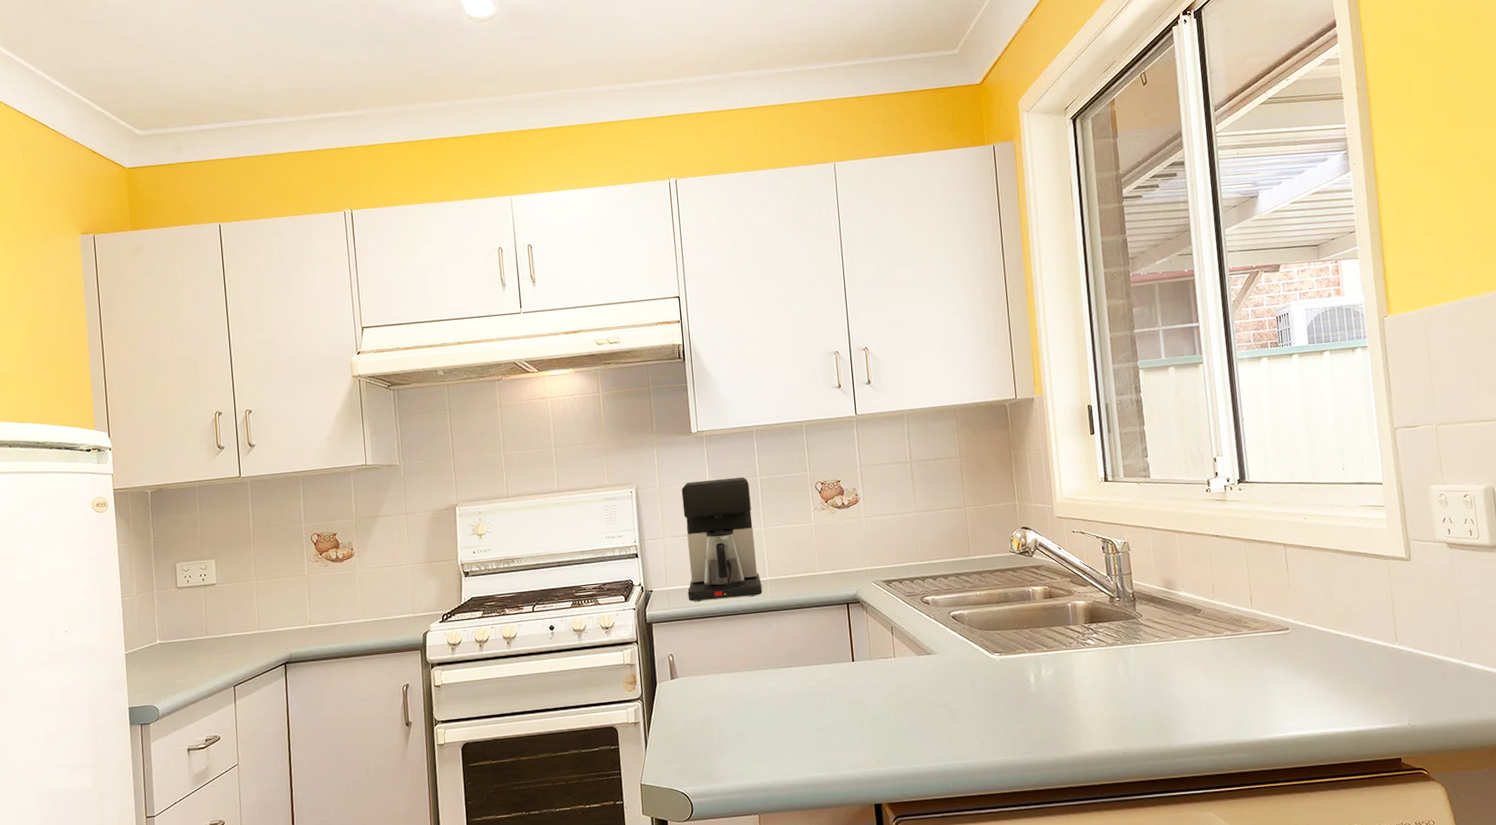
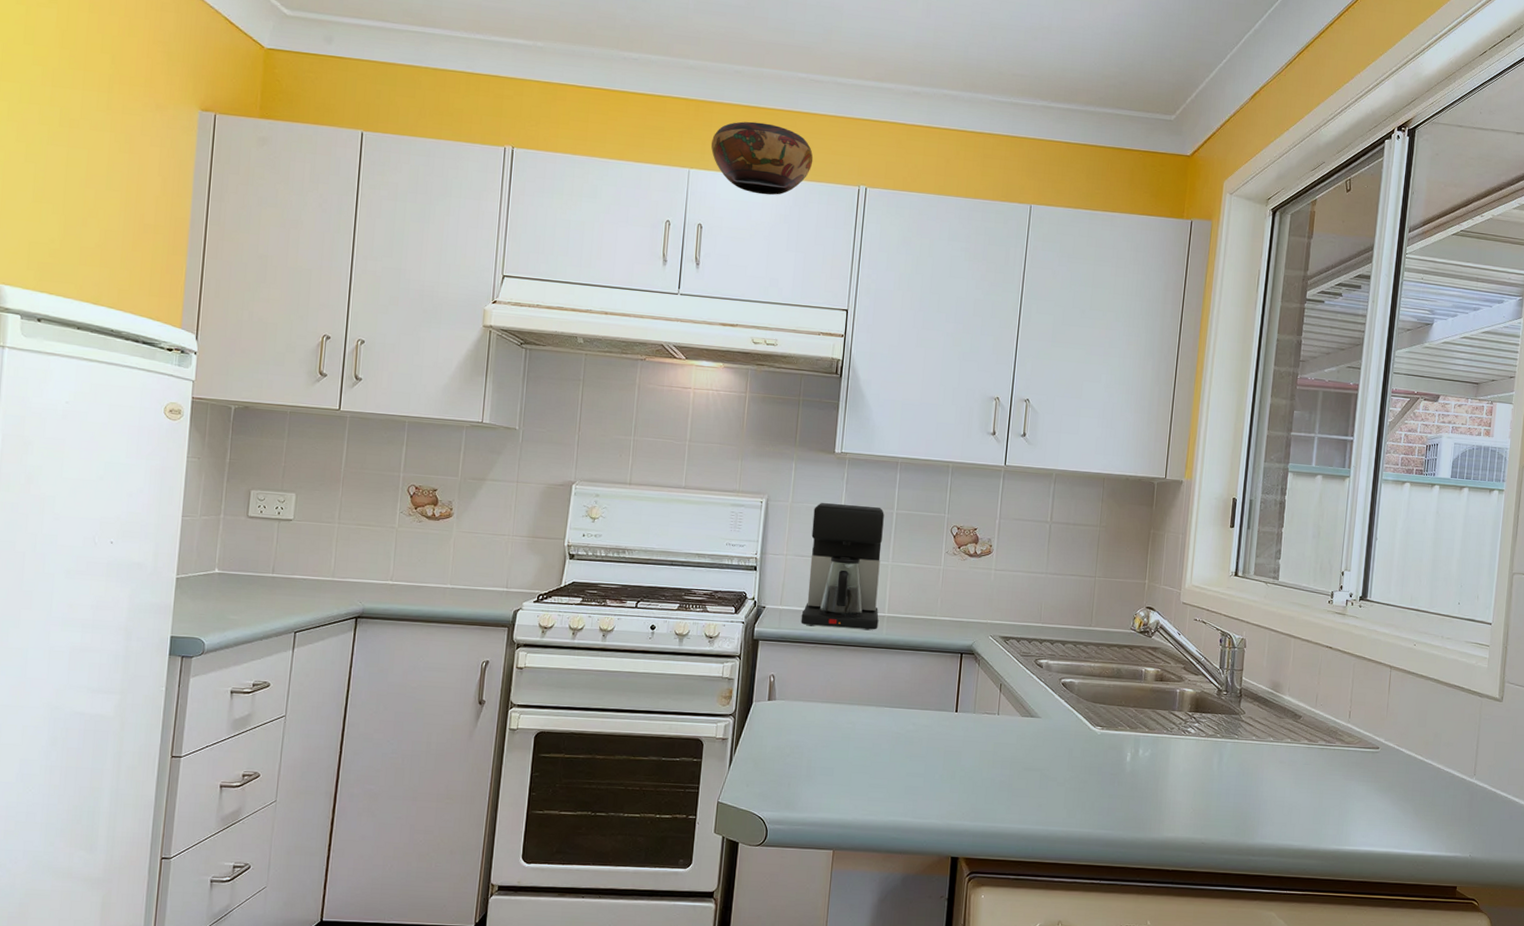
decorative bowl: none [526,139,623,206] -> present [710,121,814,195]

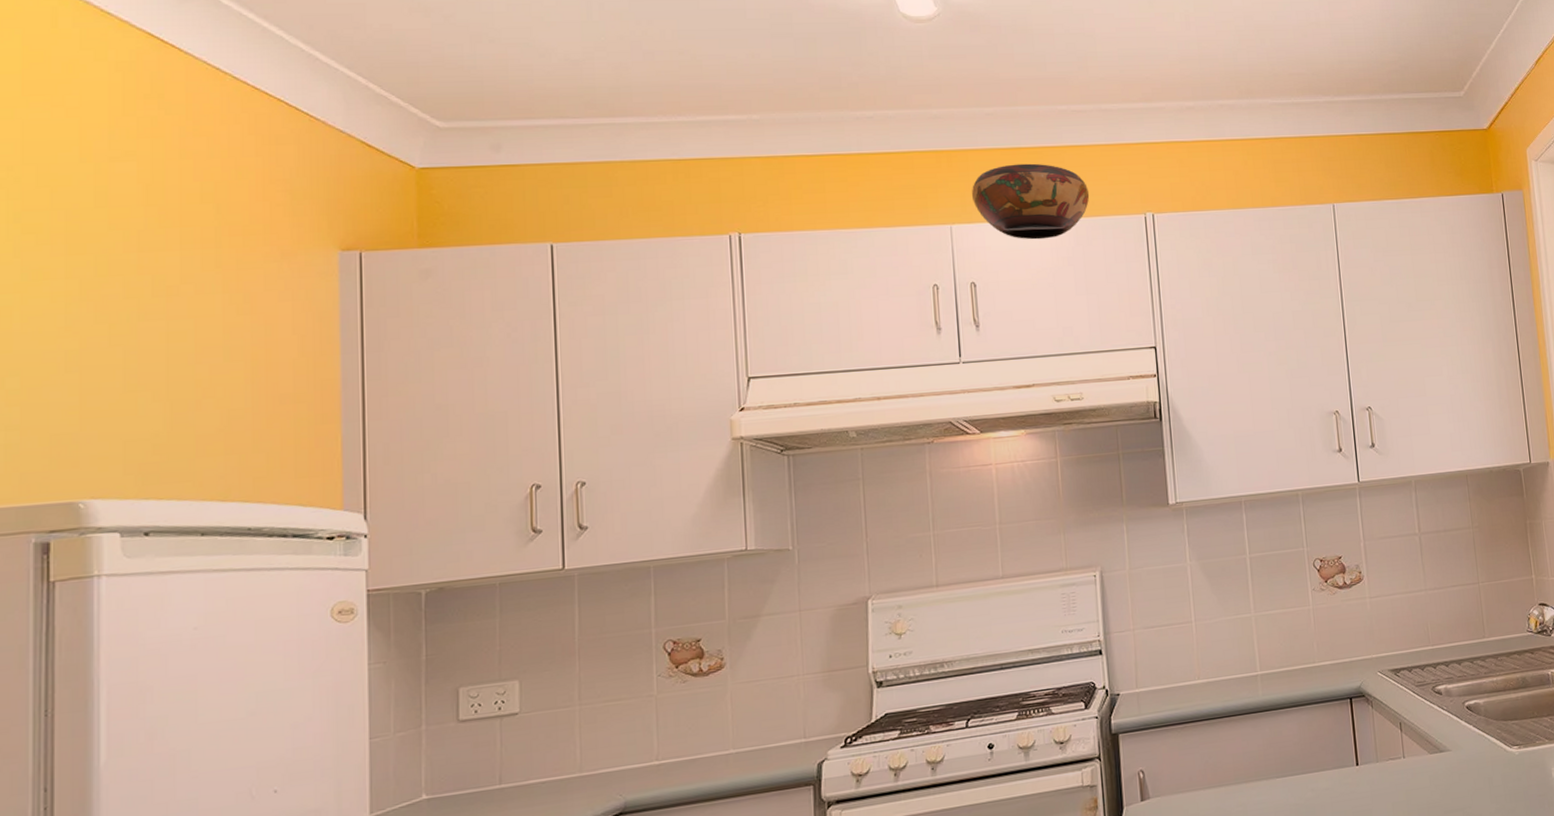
coffee maker: present [801,503,884,631] -> none [1156,555,1252,705]

